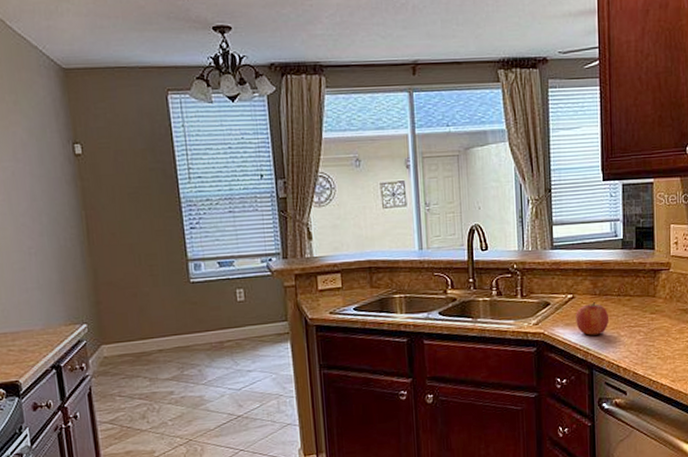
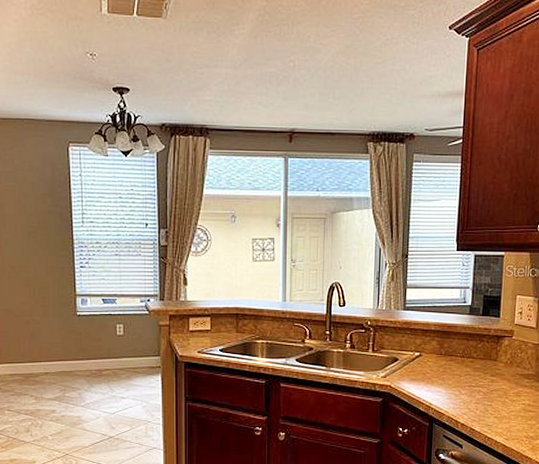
fruit: present [576,302,610,336] -> none [421,361,452,391]

